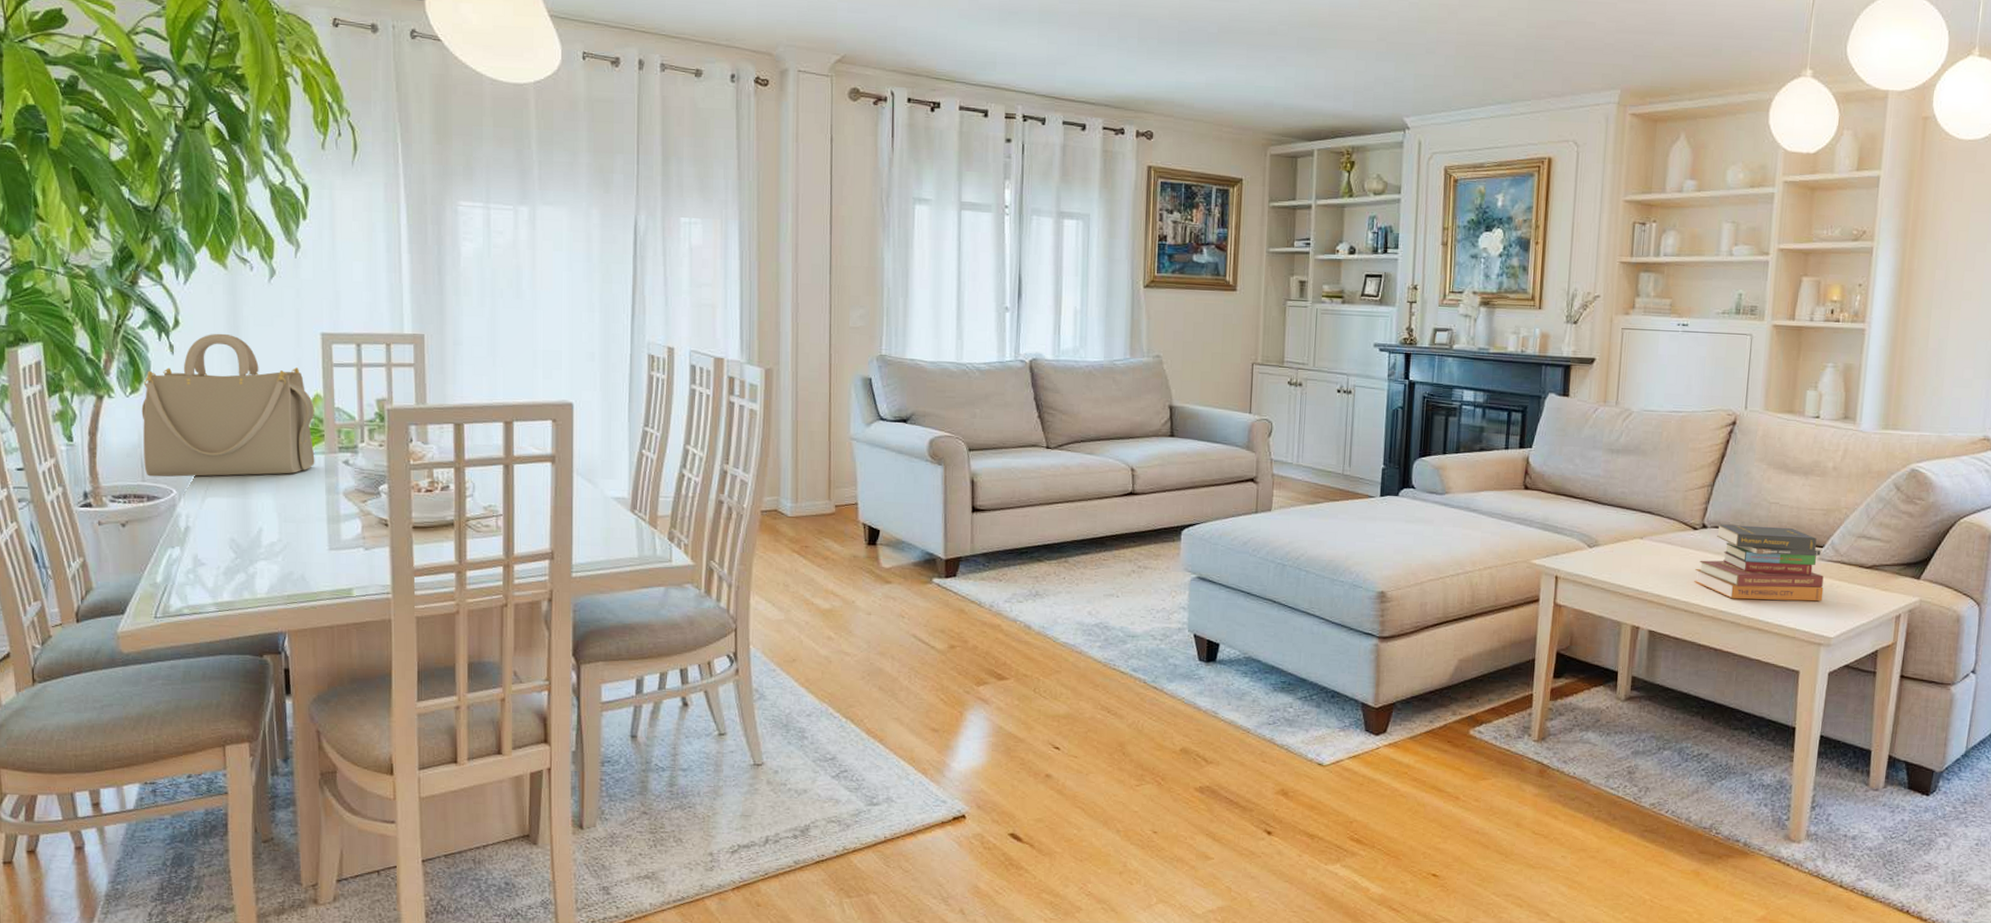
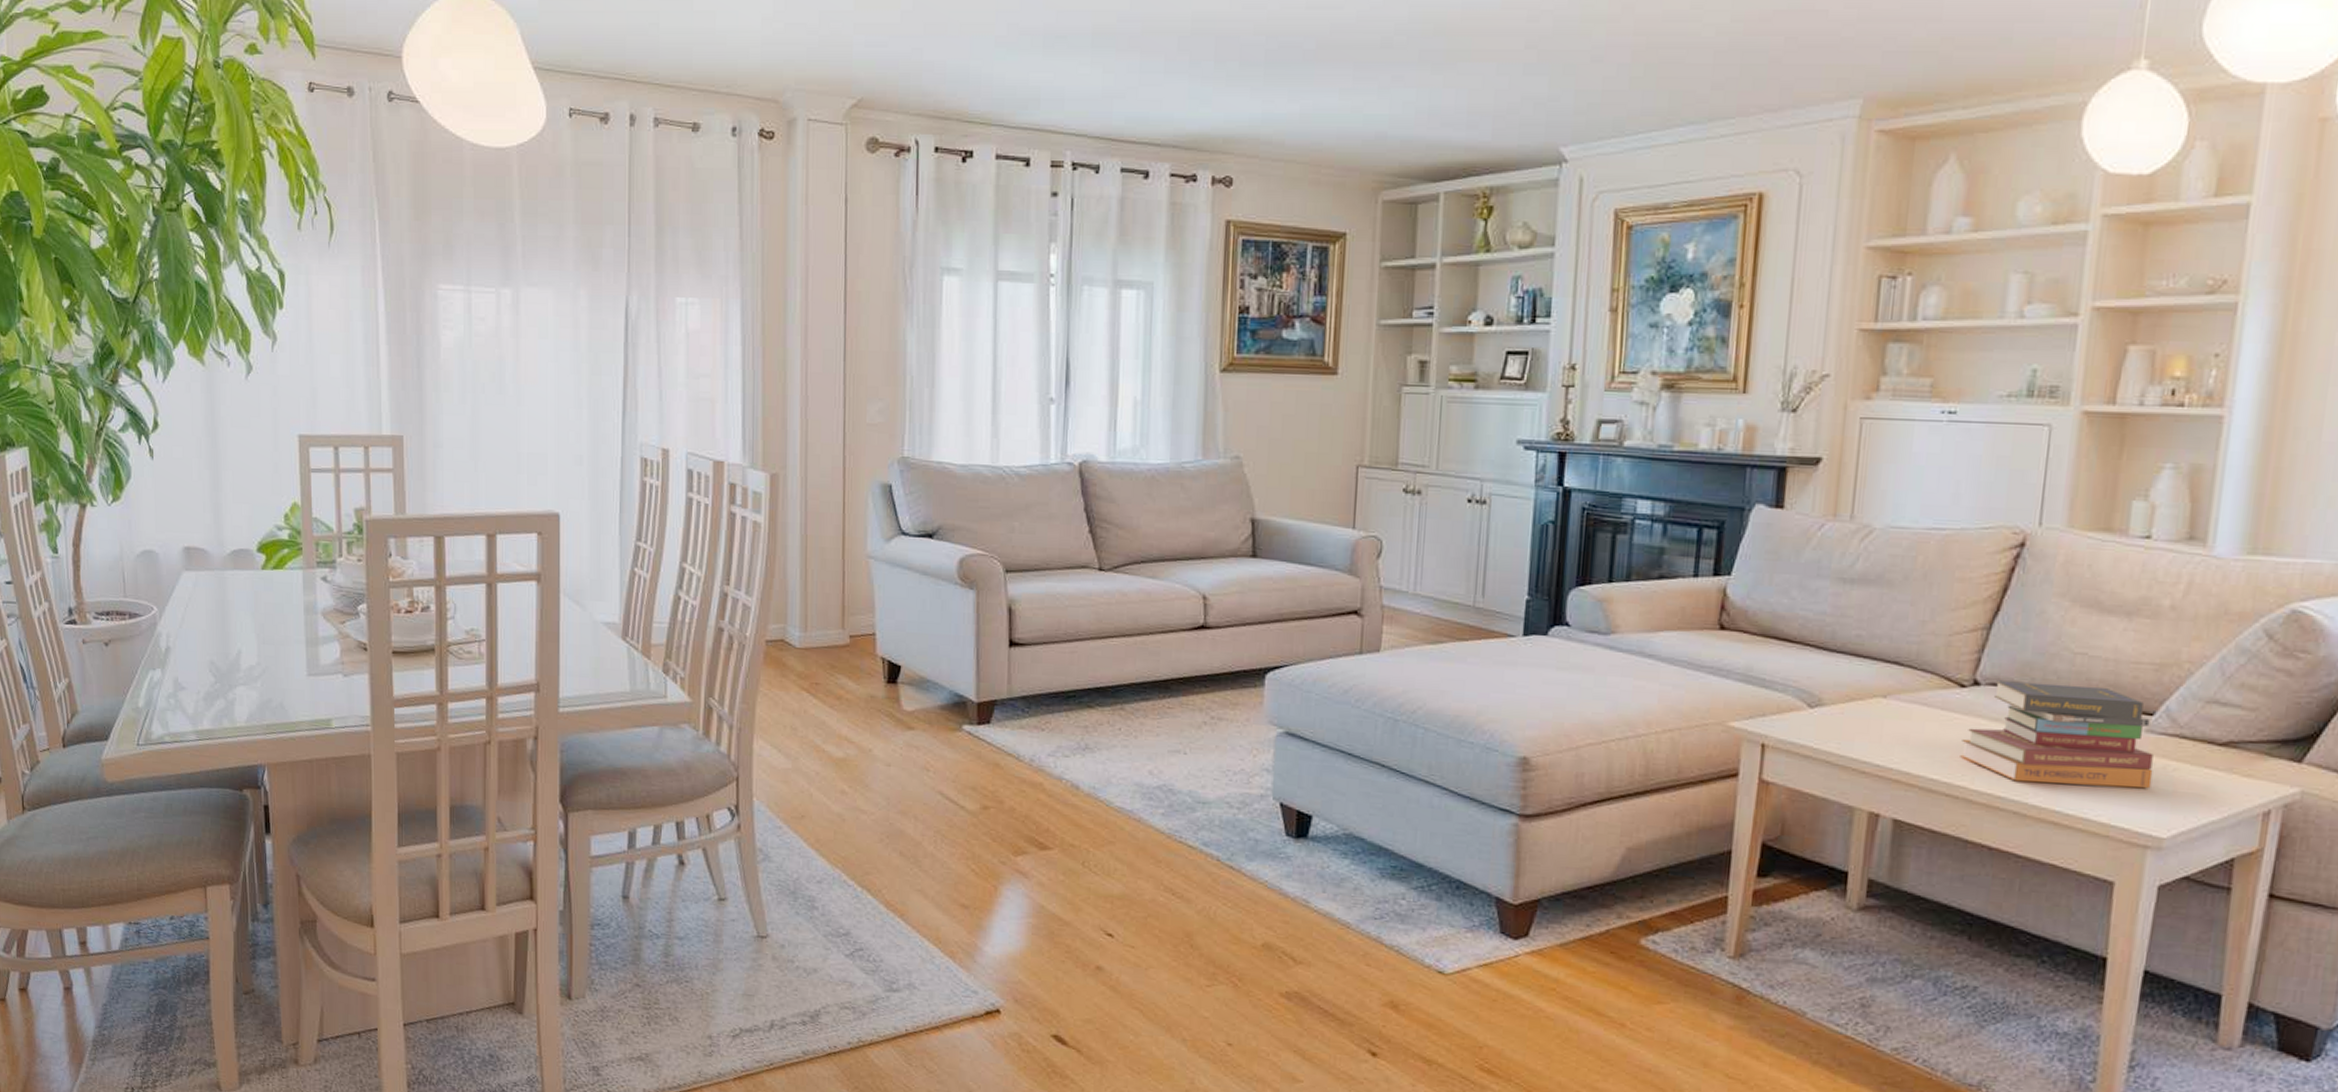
handbag: present [141,333,315,477] -> none [123,435,293,593]

